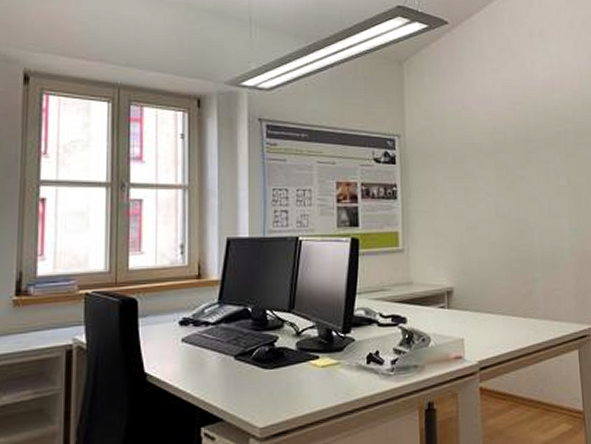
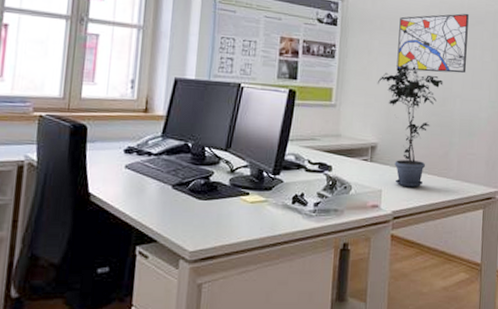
potted plant: none [446,193,518,333] -> present [377,60,444,188]
wall art: none [463,136,542,204] -> present [396,13,469,73]

